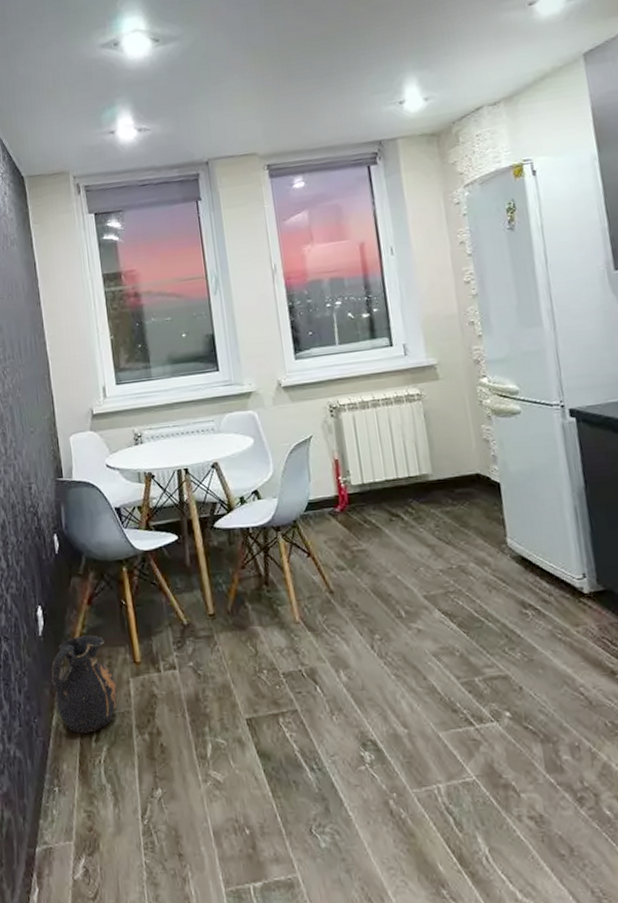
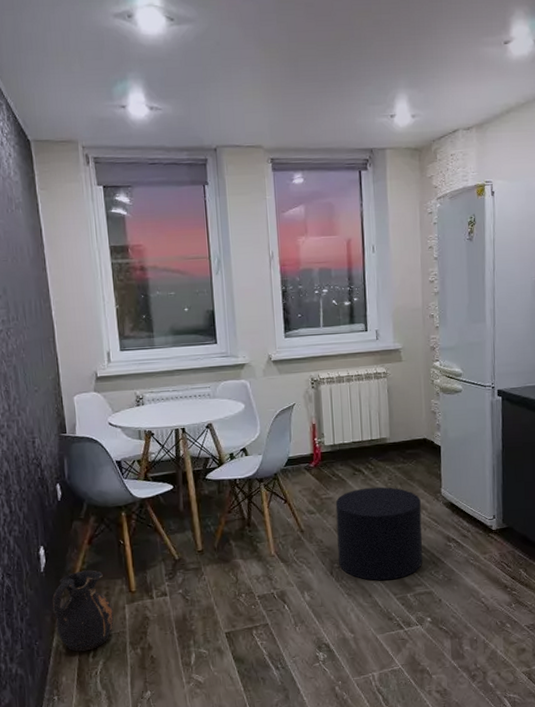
stool: none [370,536,491,659] -> present [335,486,423,581]

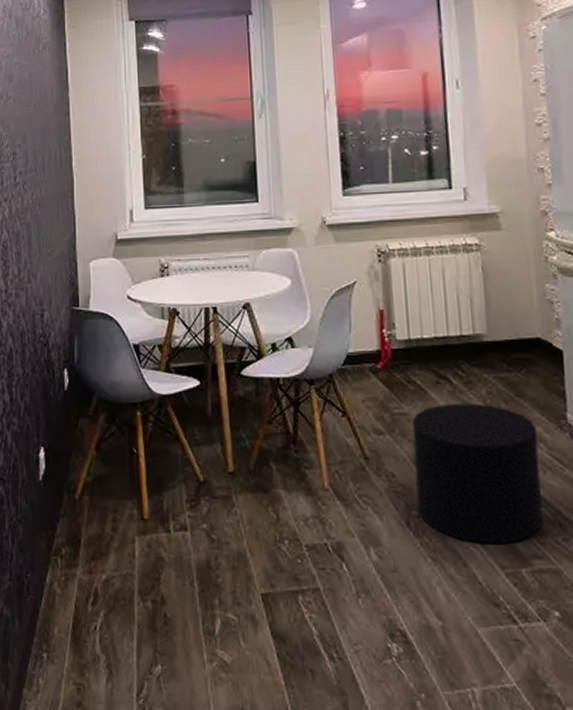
ceramic jug: present [52,570,114,652] -> none [50,484,120,595]

